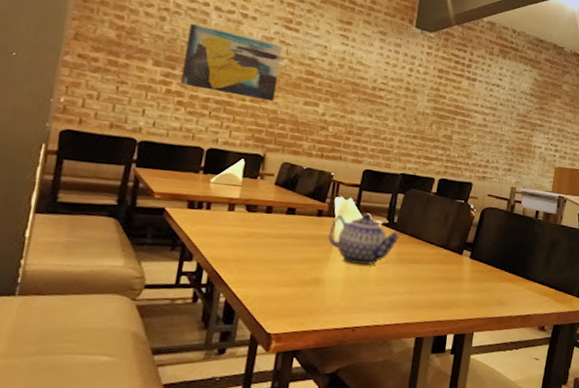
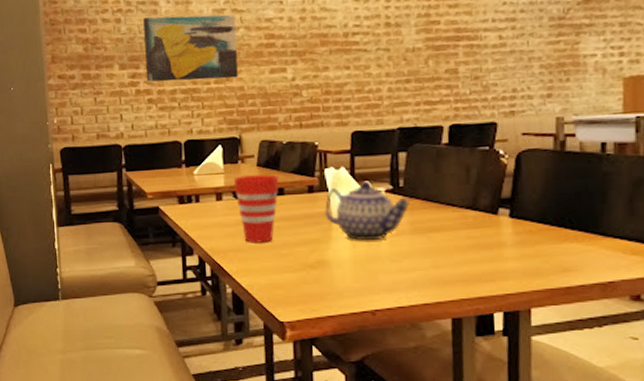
cup: none [248,191,293,257] -> present [233,174,279,243]

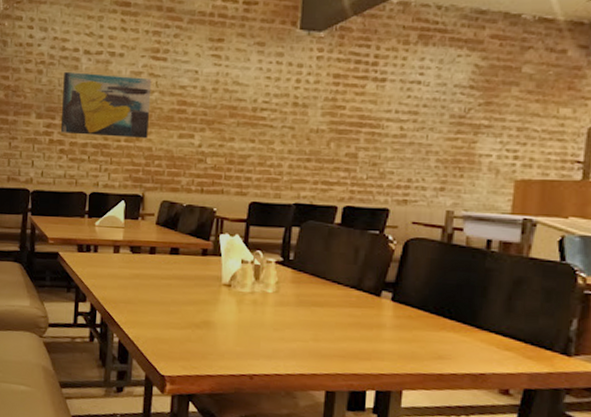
cup: present [233,174,279,243] -> none [132,232,176,298]
teapot: present [325,181,410,241] -> none [216,250,298,309]

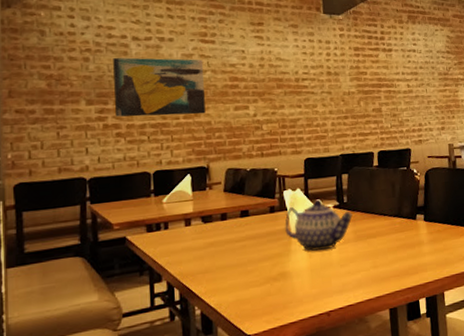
teapot: none [216,250,298,309] -> present [285,199,353,251]

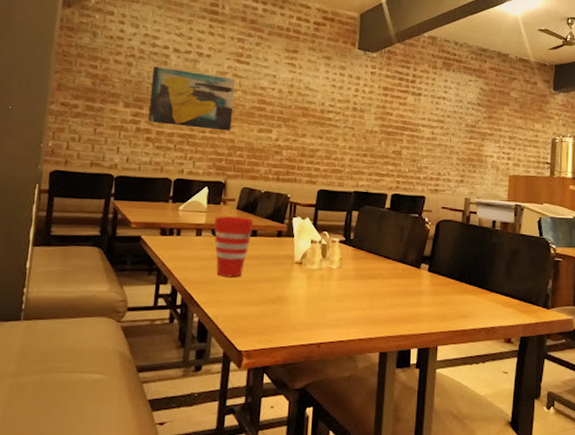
cup: none [202,198,244,264] -> present [214,216,254,278]
teapot: present [285,199,353,251] -> none [289,231,357,283]

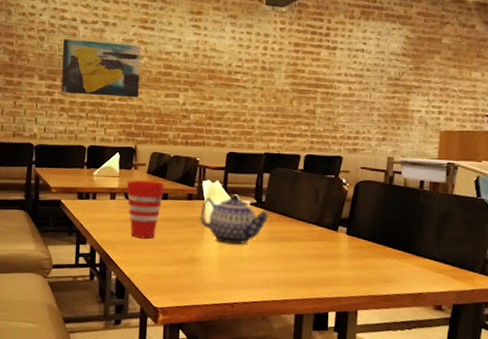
teapot: none [289,231,357,283] -> present [200,194,269,245]

